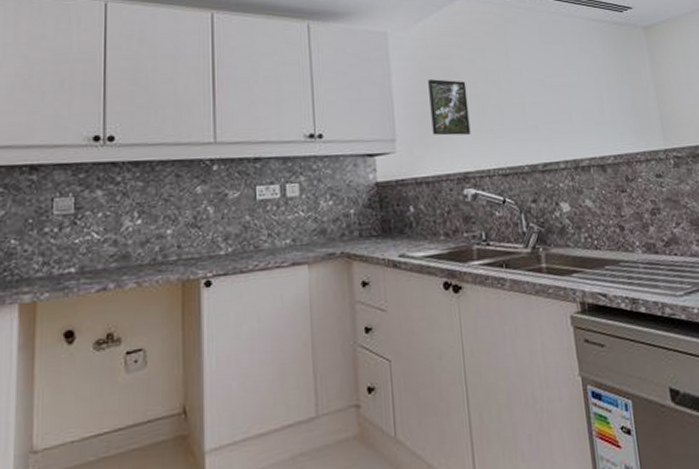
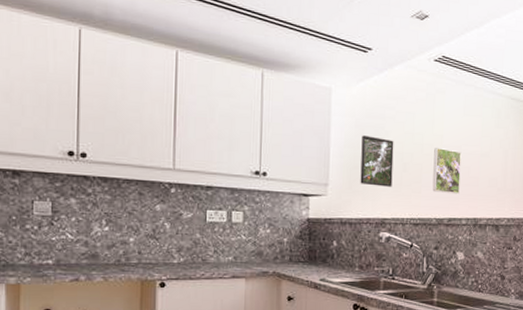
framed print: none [513,83,551,135] -> present [432,148,462,194]

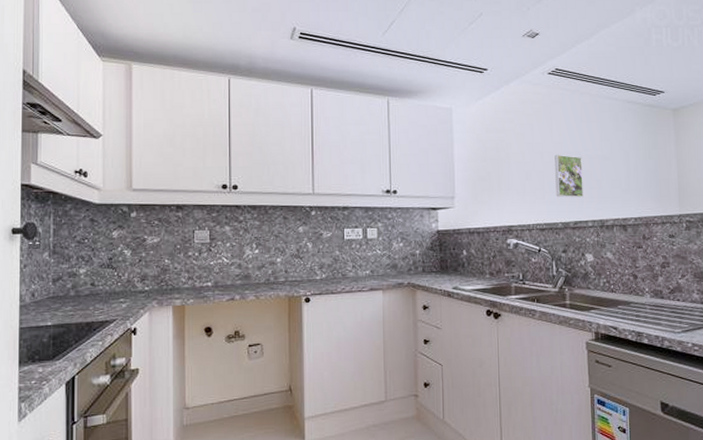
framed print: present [360,135,394,187] -> none [484,149,516,196]

